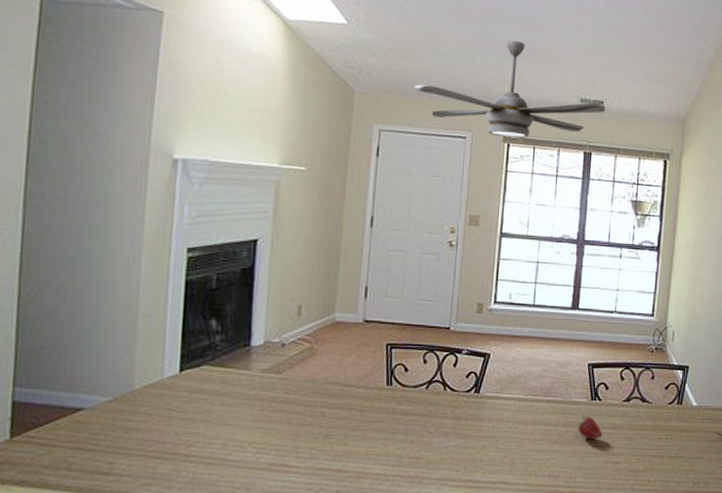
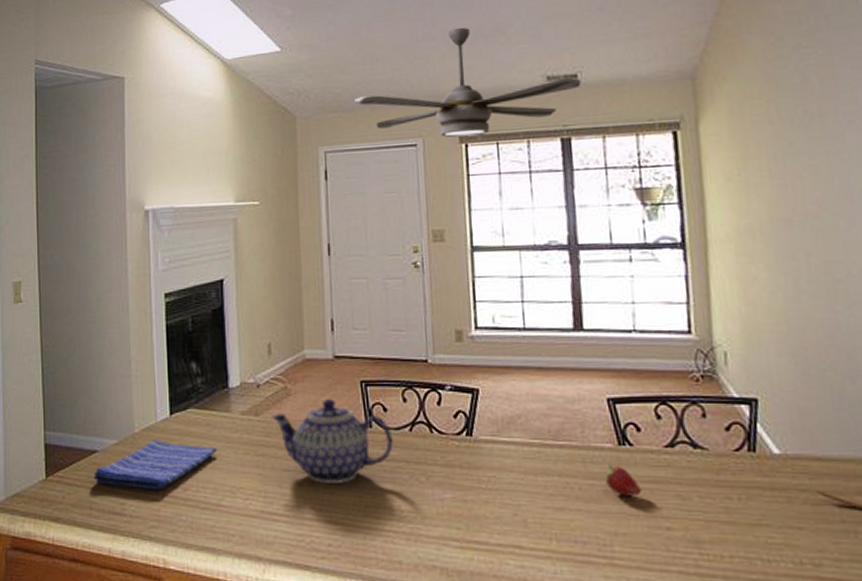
dish towel: none [75,396,230,448] -> present [93,439,217,490]
teapot: none [293,359,410,436] -> present [271,399,394,484]

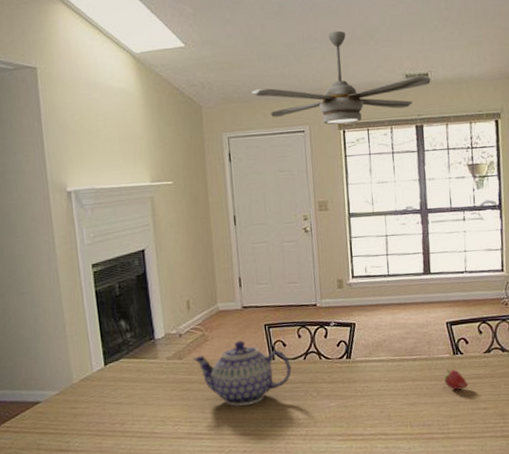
dish towel: present [93,439,217,490] -> none [38,386,148,429]

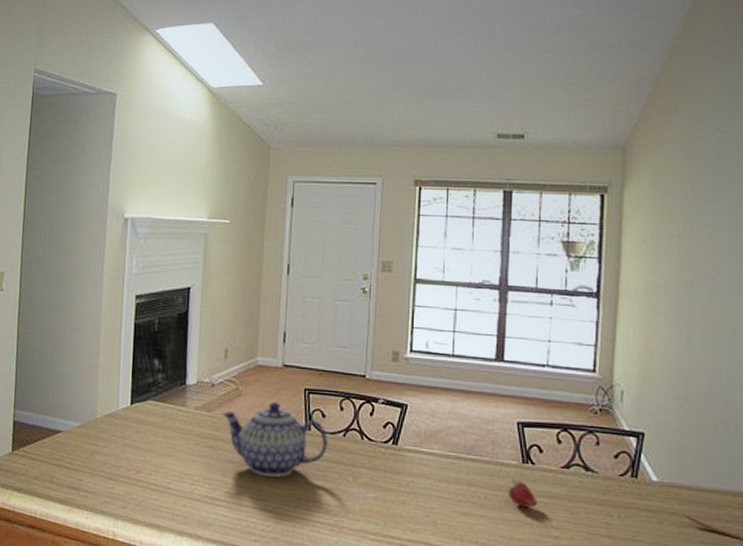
ceiling fan: present [252,30,431,125] -> none [325,81,527,181]

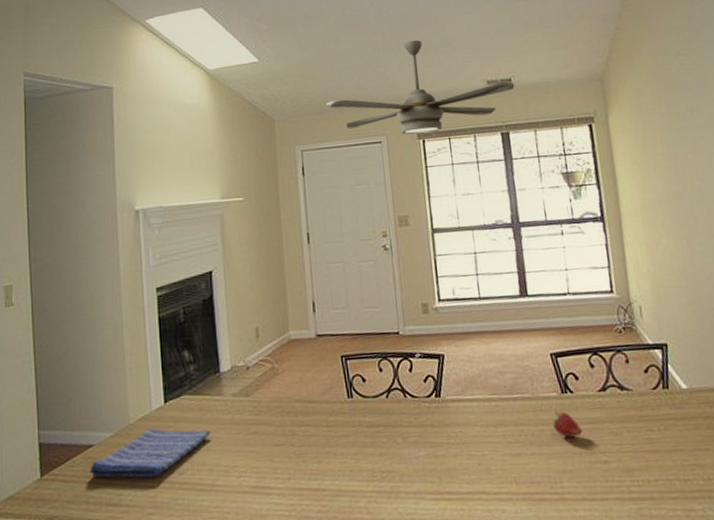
dish towel: none [56,425,170,471] -> present [89,428,211,478]
teapot: present [222,402,328,478] -> none [261,375,373,454]
ceiling fan: none [325,81,527,181] -> present [326,39,515,135]

